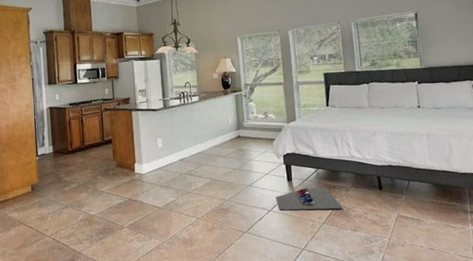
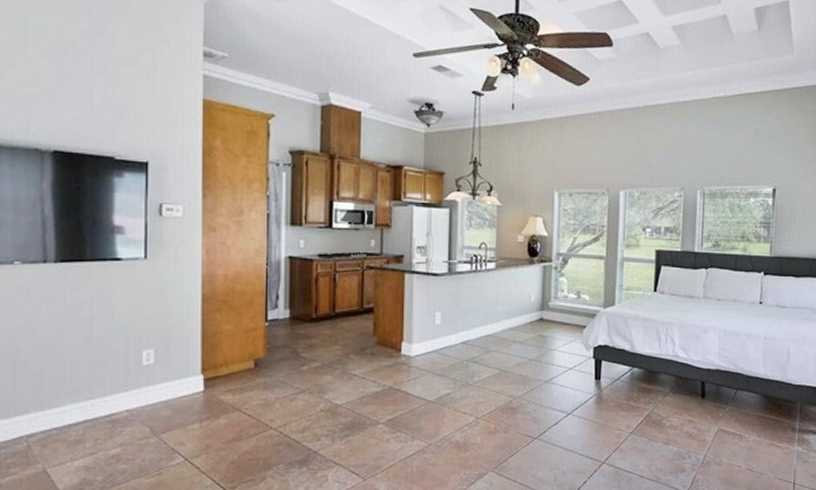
shoe: present [276,187,343,211] -> none [578,388,657,418]

